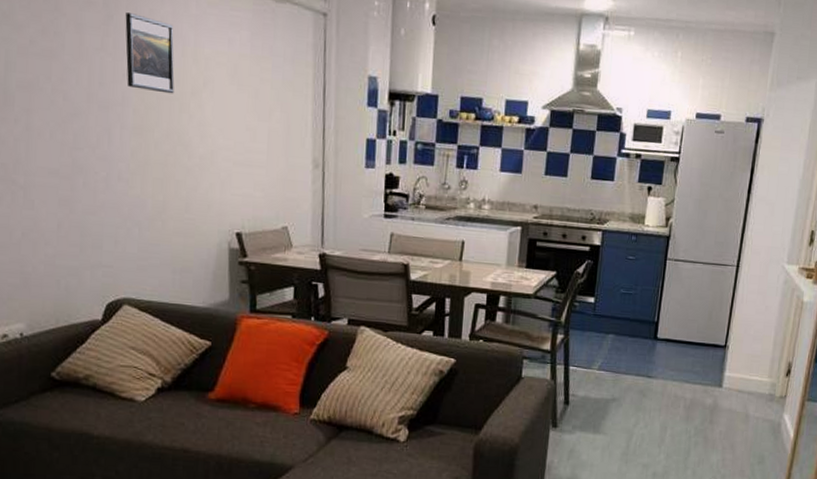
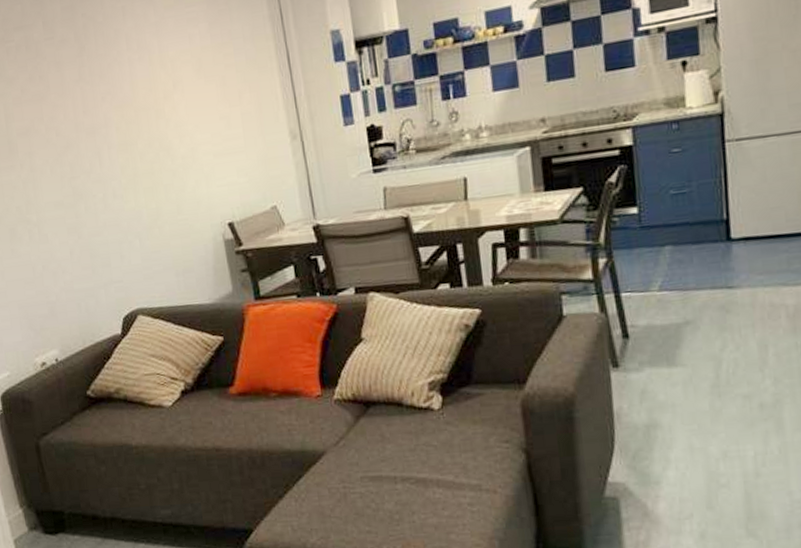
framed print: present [125,12,175,94] -> none [95,37,149,108]

